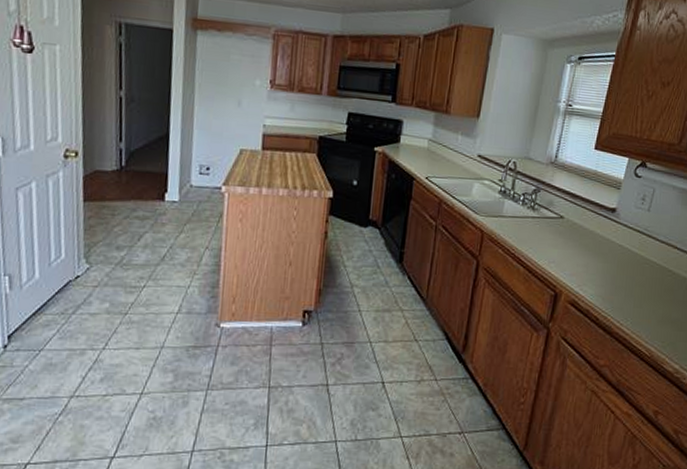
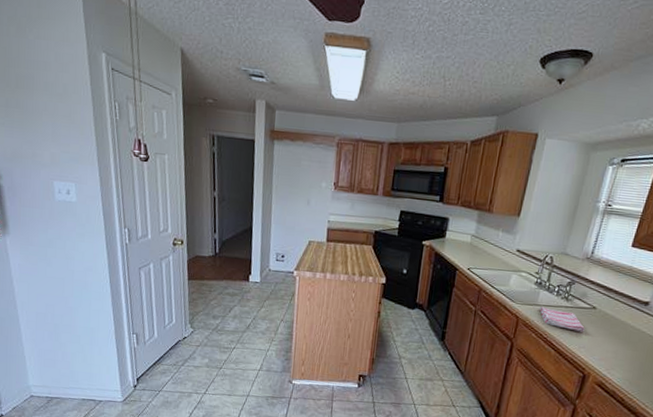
dish towel: none [505,218,553,245] -> present [540,307,585,332]

